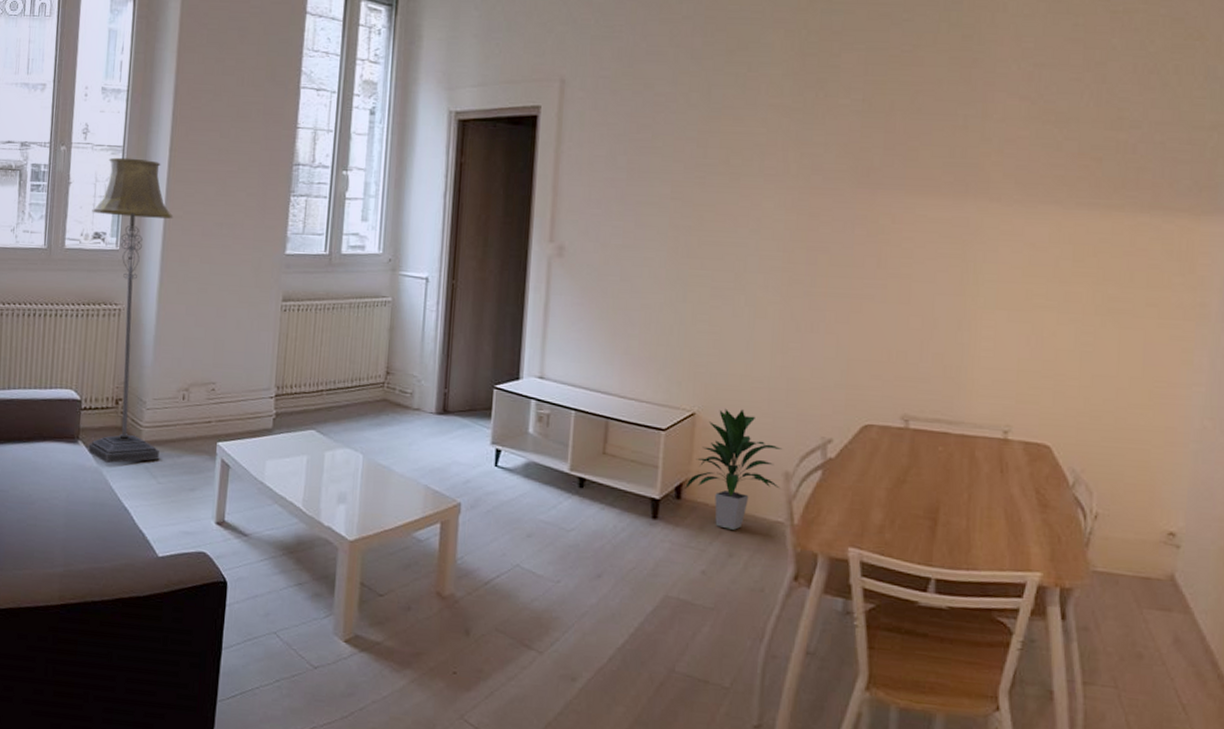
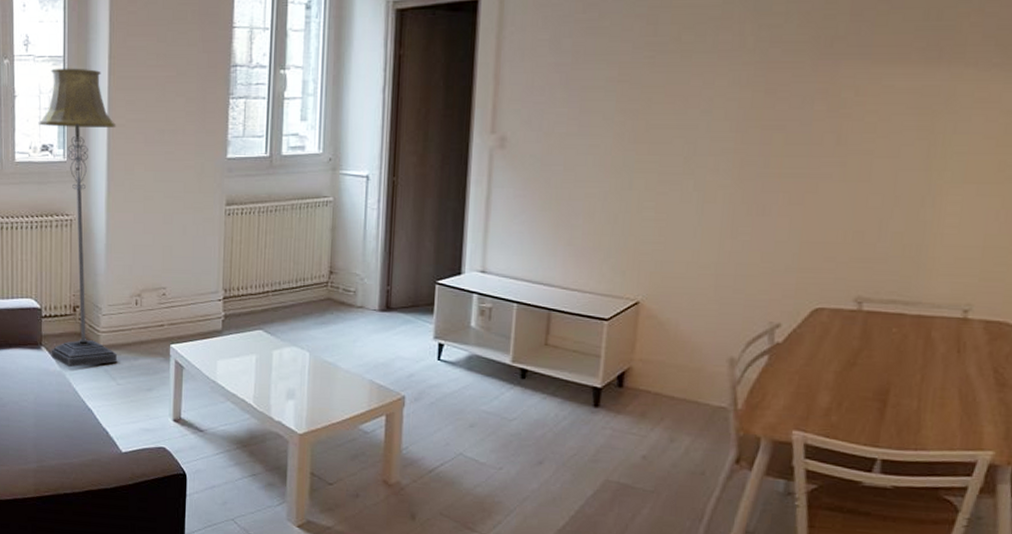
indoor plant: present [685,408,783,530] -> none [627,296,728,416]

